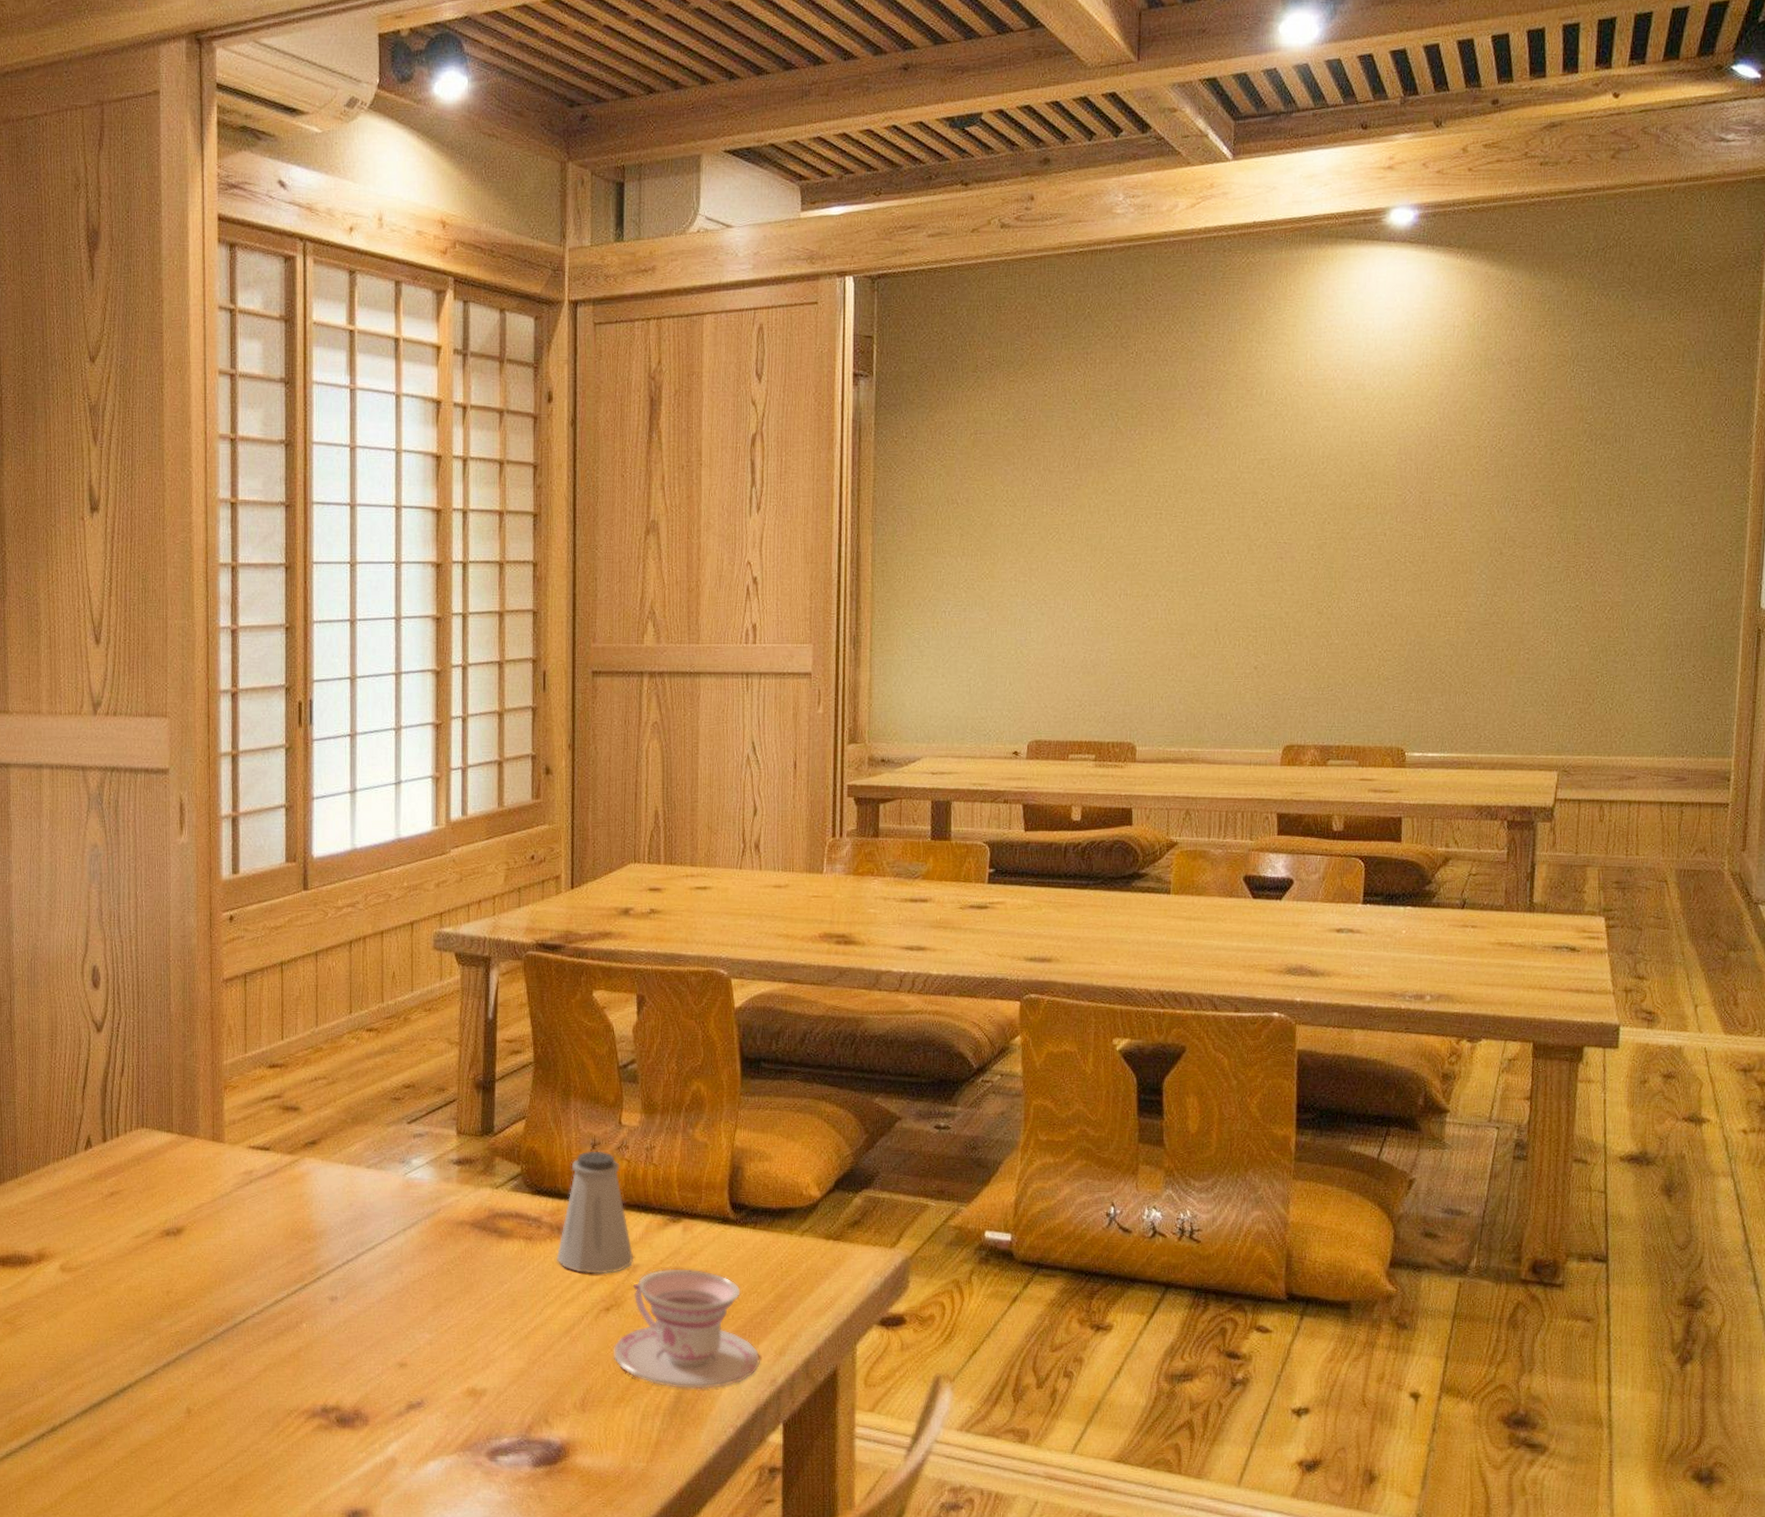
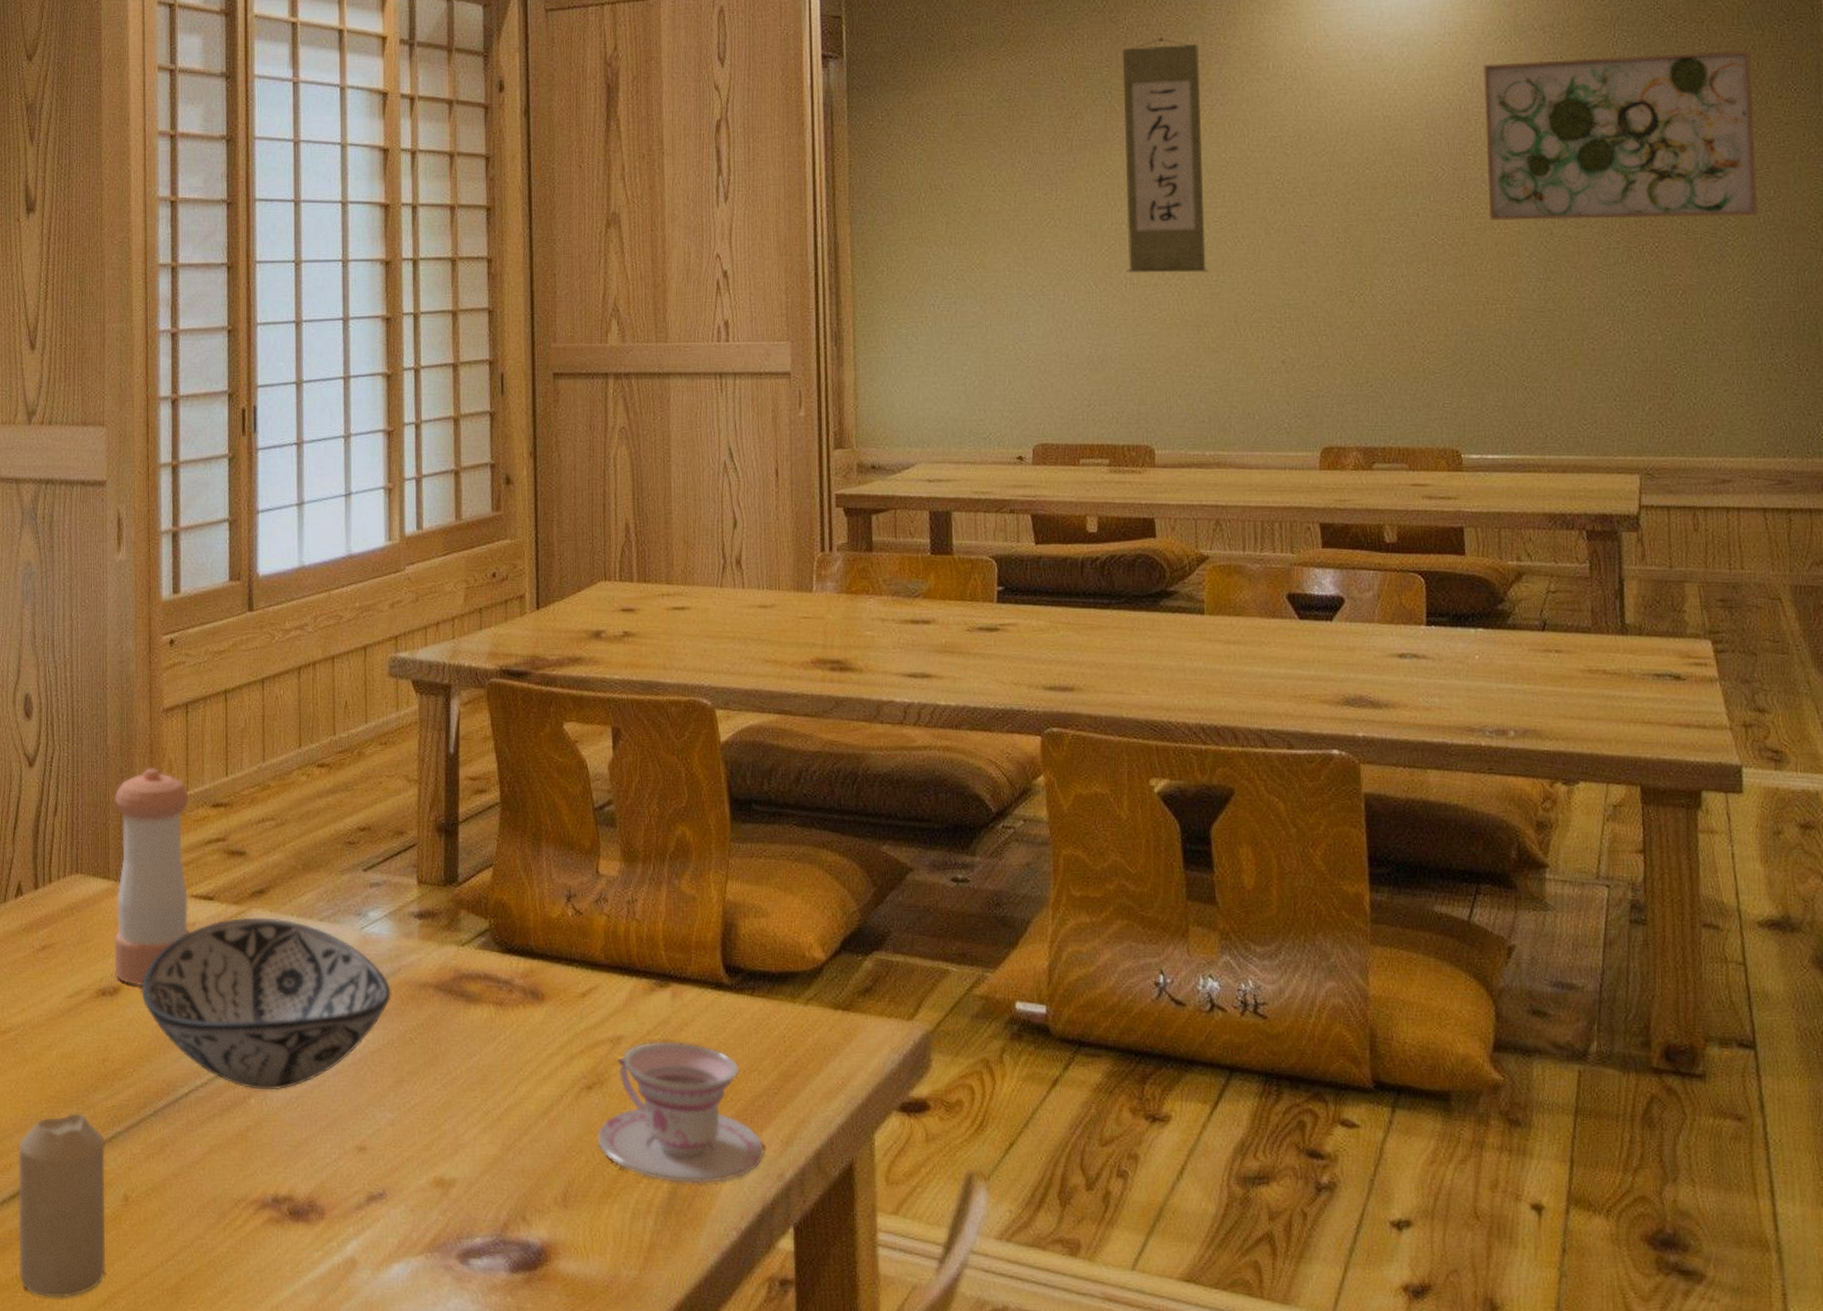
candle: none [90,1338,171,1497] -> present [18,1113,106,1298]
pepper shaker: none [177,1033,248,1227] -> present [114,768,191,986]
decorative bowl: none [202,1165,431,1316] -> present [141,917,391,1091]
saltshaker: present [556,1151,634,1274] -> none [530,903,617,1046]
wall scroll: none [1121,363,1200,585] -> present [1123,38,1209,273]
wall art: none [1448,387,1691,541] -> present [1483,50,1758,221]

